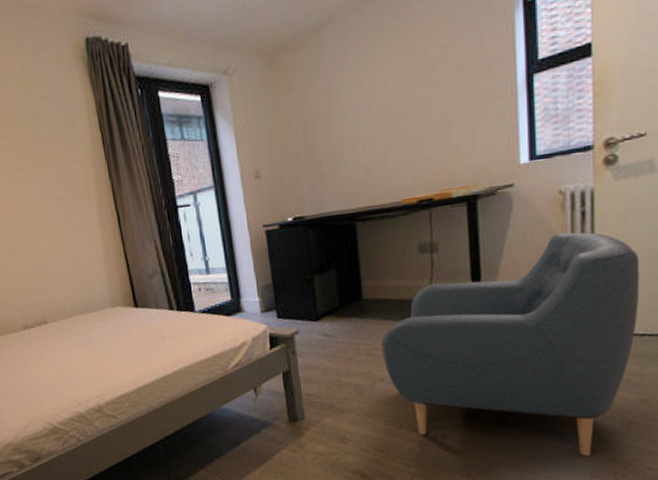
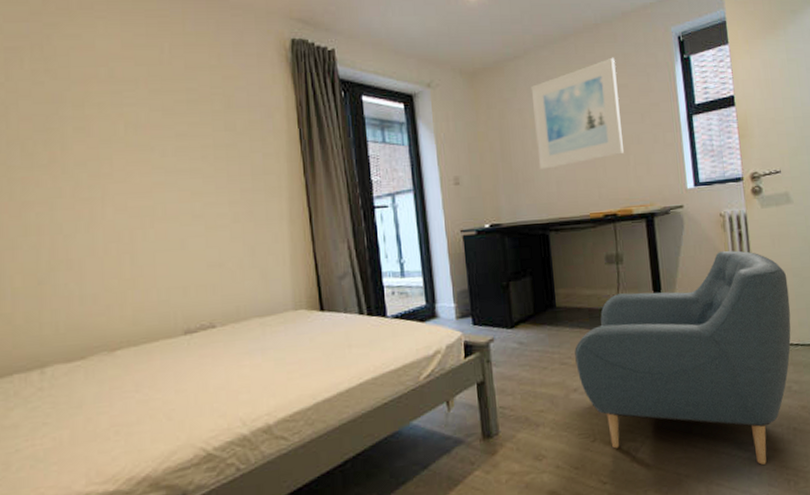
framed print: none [336,12,444,155] -> present [531,57,624,170]

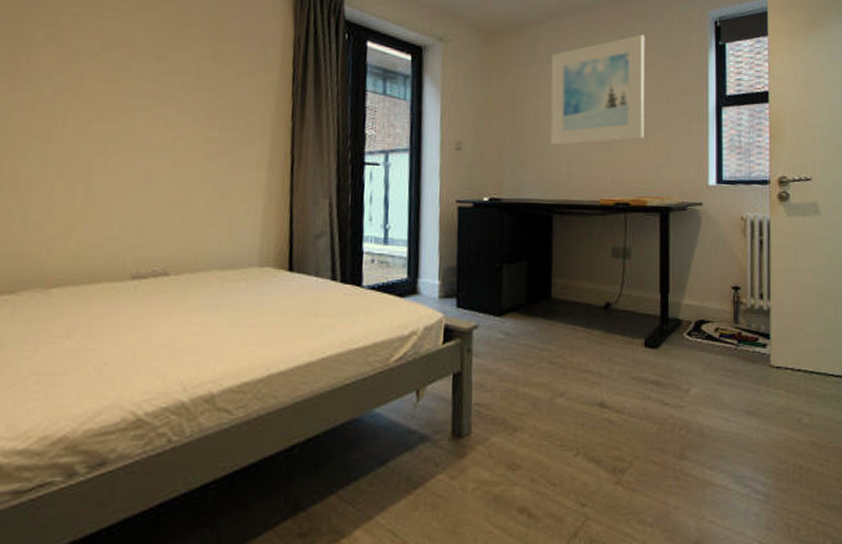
armchair: present [574,250,791,465] -> none [566,257,809,504]

